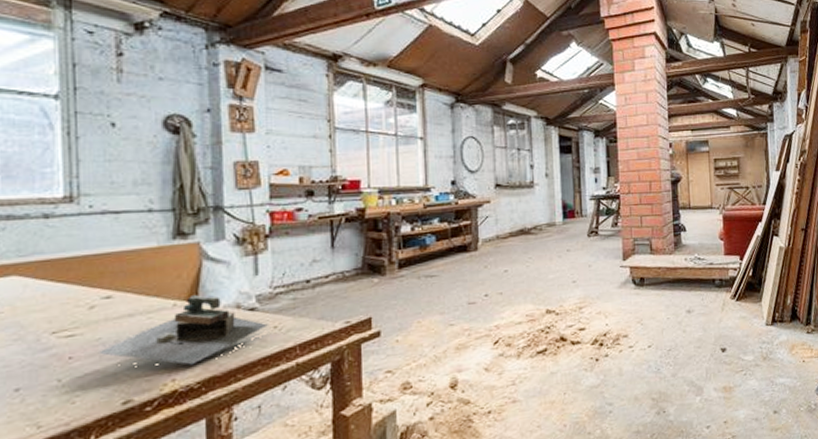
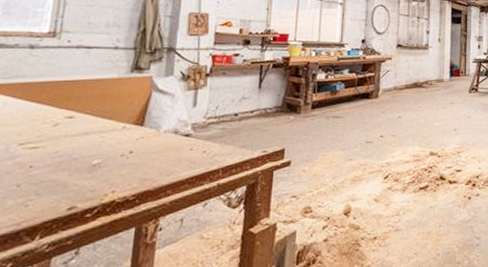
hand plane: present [97,295,268,365] -> none [54,120,198,180]

